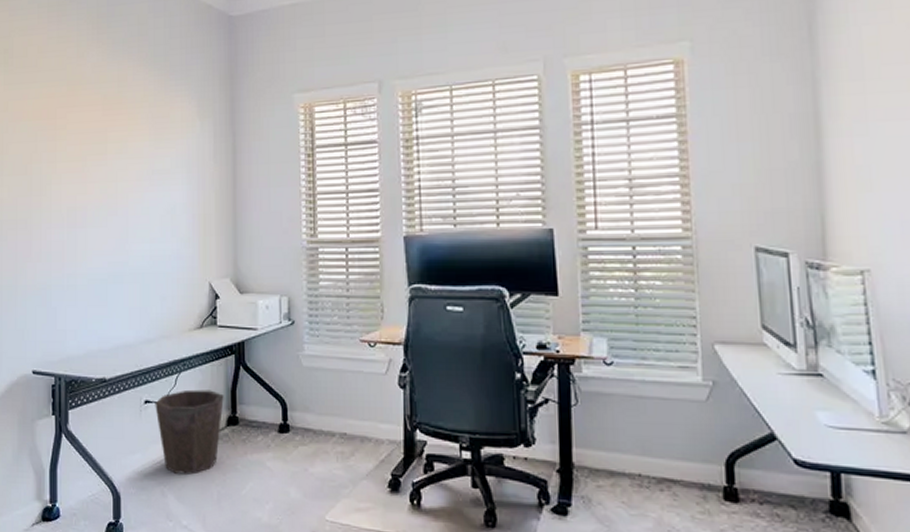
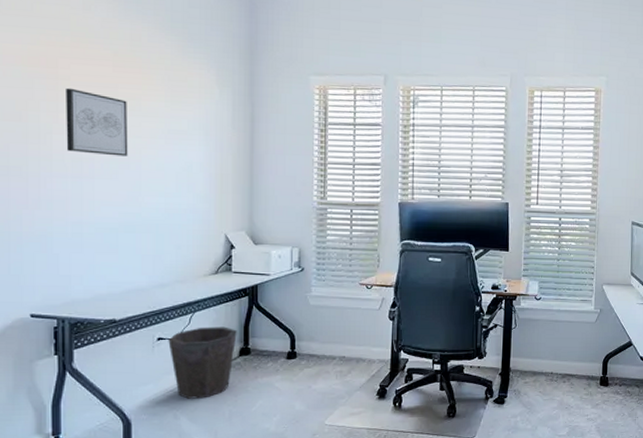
wall art: none [63,136,116,203] -> present [66,87,128,157]

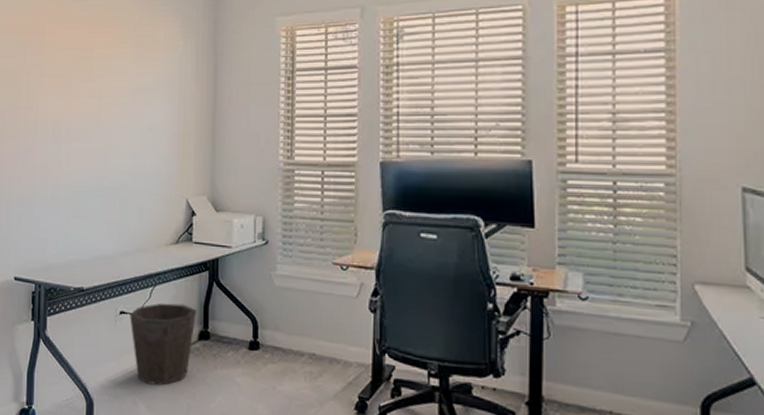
wall art: present [66,87,128,157] -> none [49,52,100,117]

